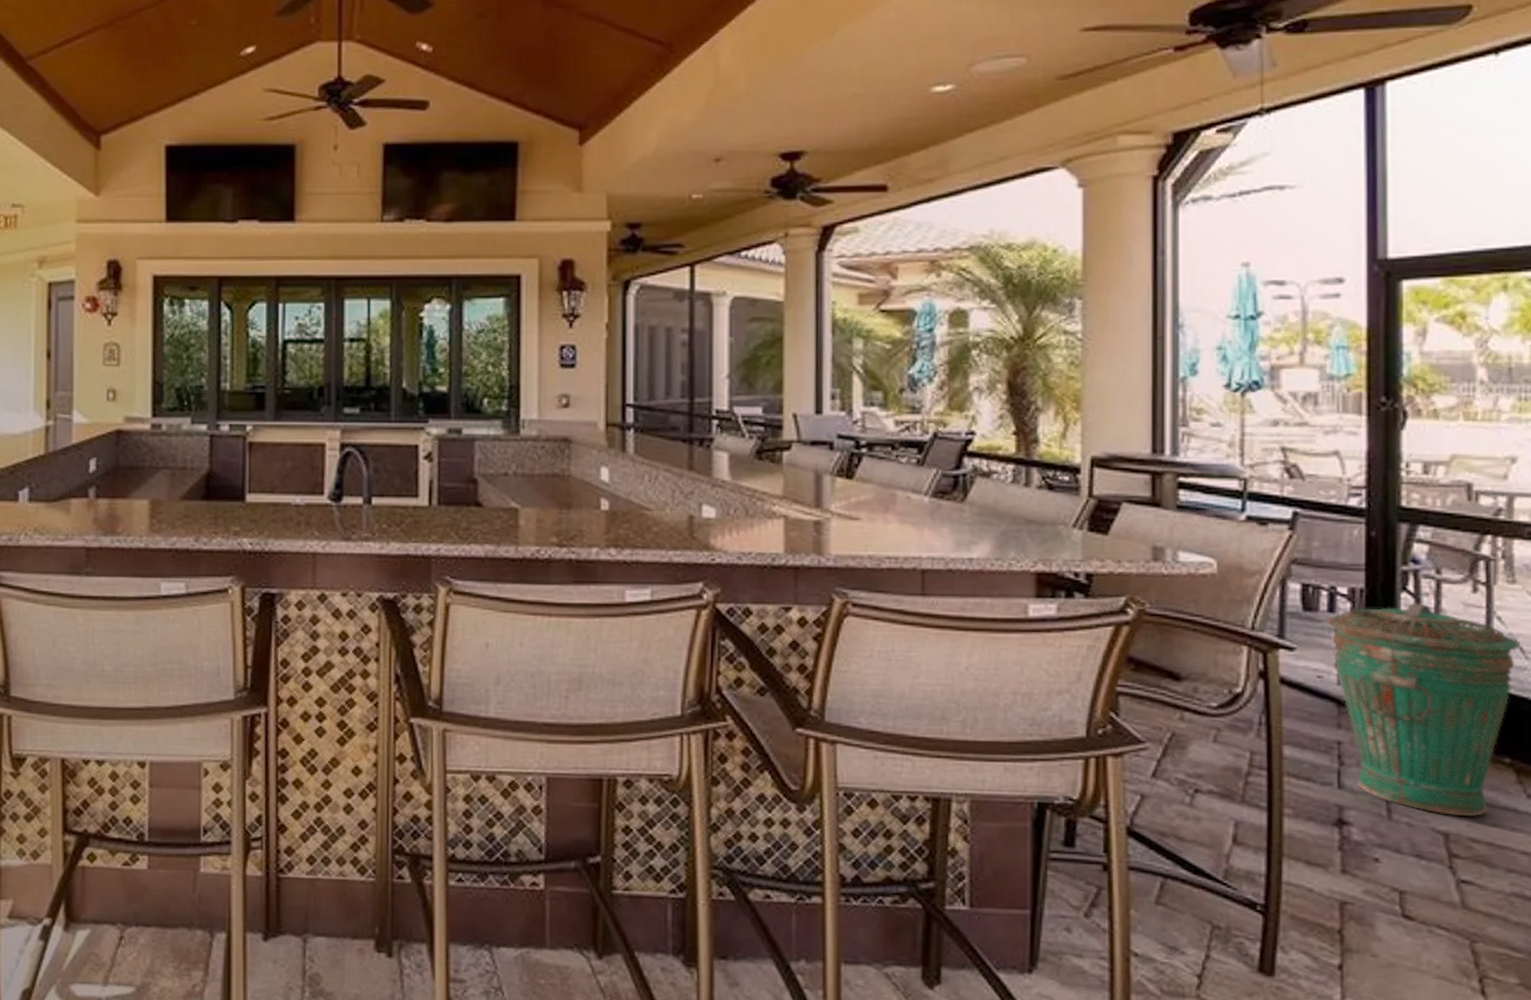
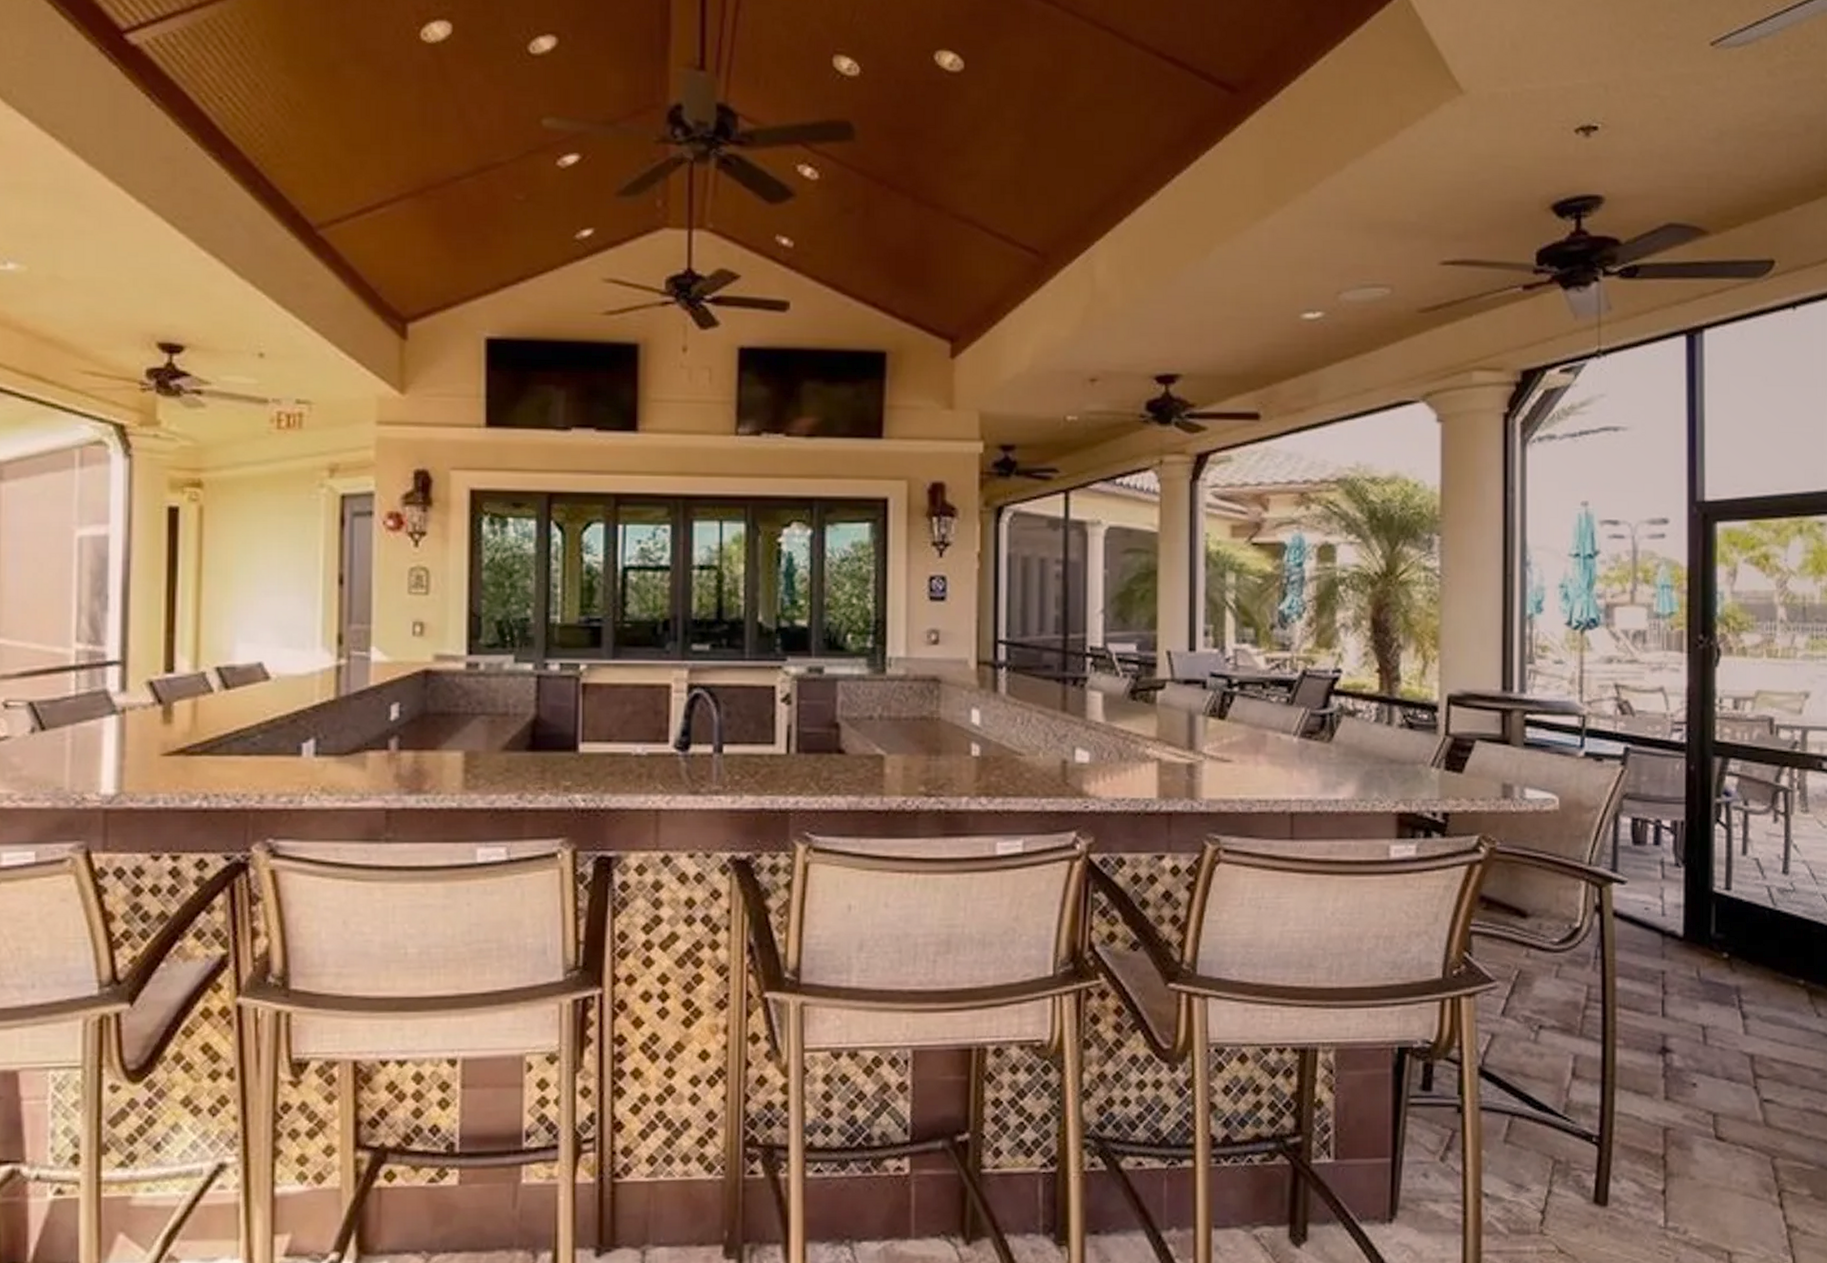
trash can: present [1327,602,1519,816] -> none [1653,833,1811,1038]

